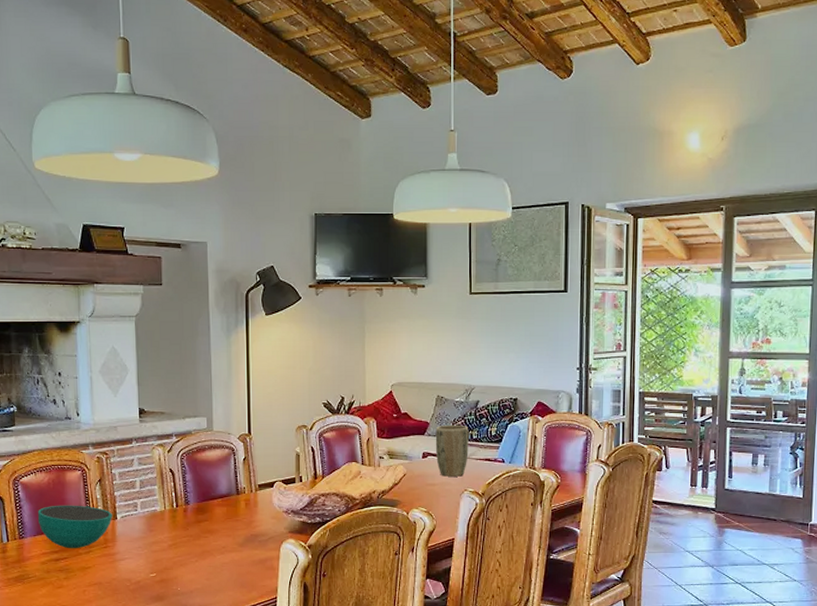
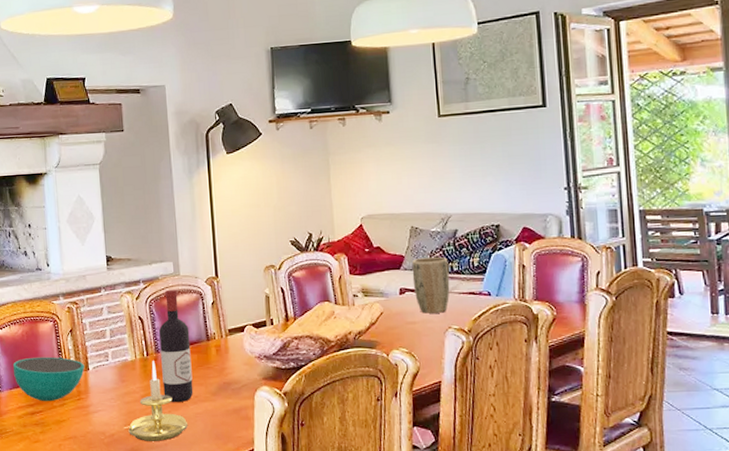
candle holder: none [154,512,215,588] -> present [128,361,189,441]
wine bottle: none [190,444,221,553] -> present [159,289,194,403]

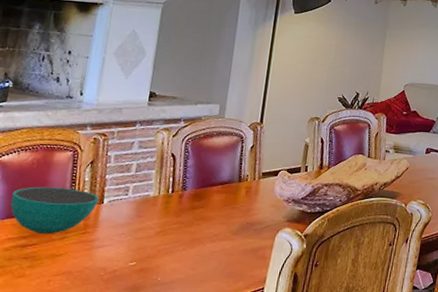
candle holder: present [128,361,189,441] -> none [133,198,201,278]
wine bottle: present [159,289,194,403] -> none [181,130,223,241]

